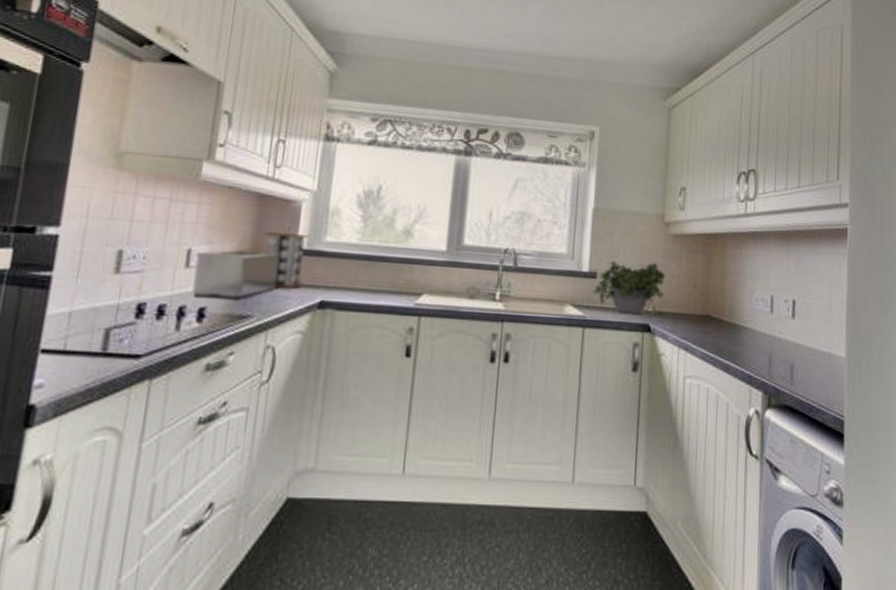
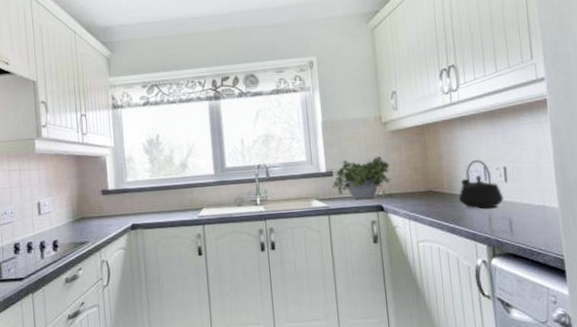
toaster: present [192,249,281,302] -> none [44,195,100,235]
spice rack: present [264,224,309,290] -> none [85,173,118,221]
kettle: none [738,286,788,348] -> present [458,160,504,209]

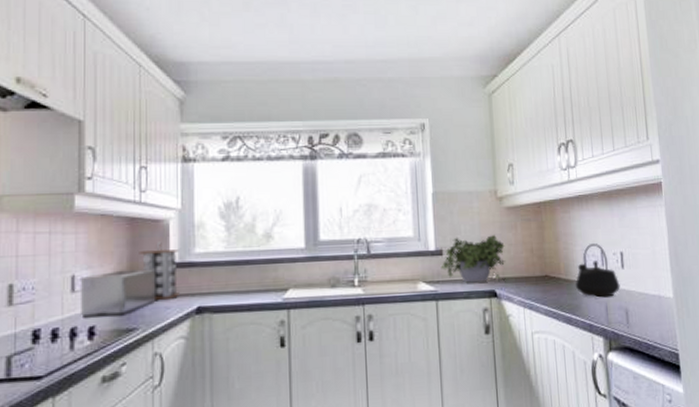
toaster: none [44,195,100,235] -> present [80,268,156,319]
spice rack: none [85,173,118,221] -> present [139,241,180,301]

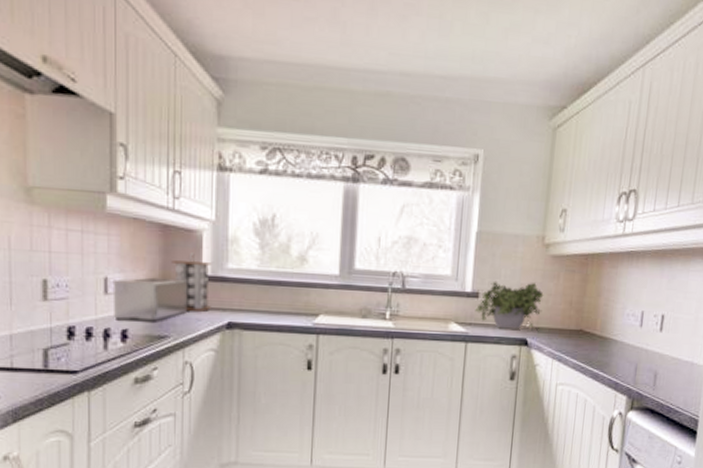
kettle: present [575,243,621,298] -> none [608,303,655,358]

